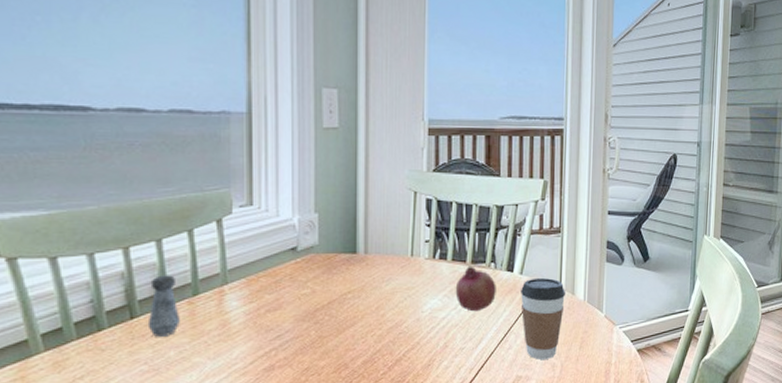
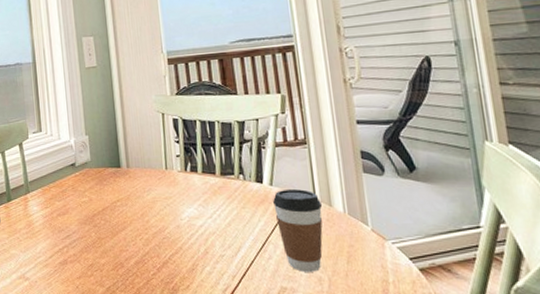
fruit: present [455,266,496,312] -> none [208,177,249,221]

